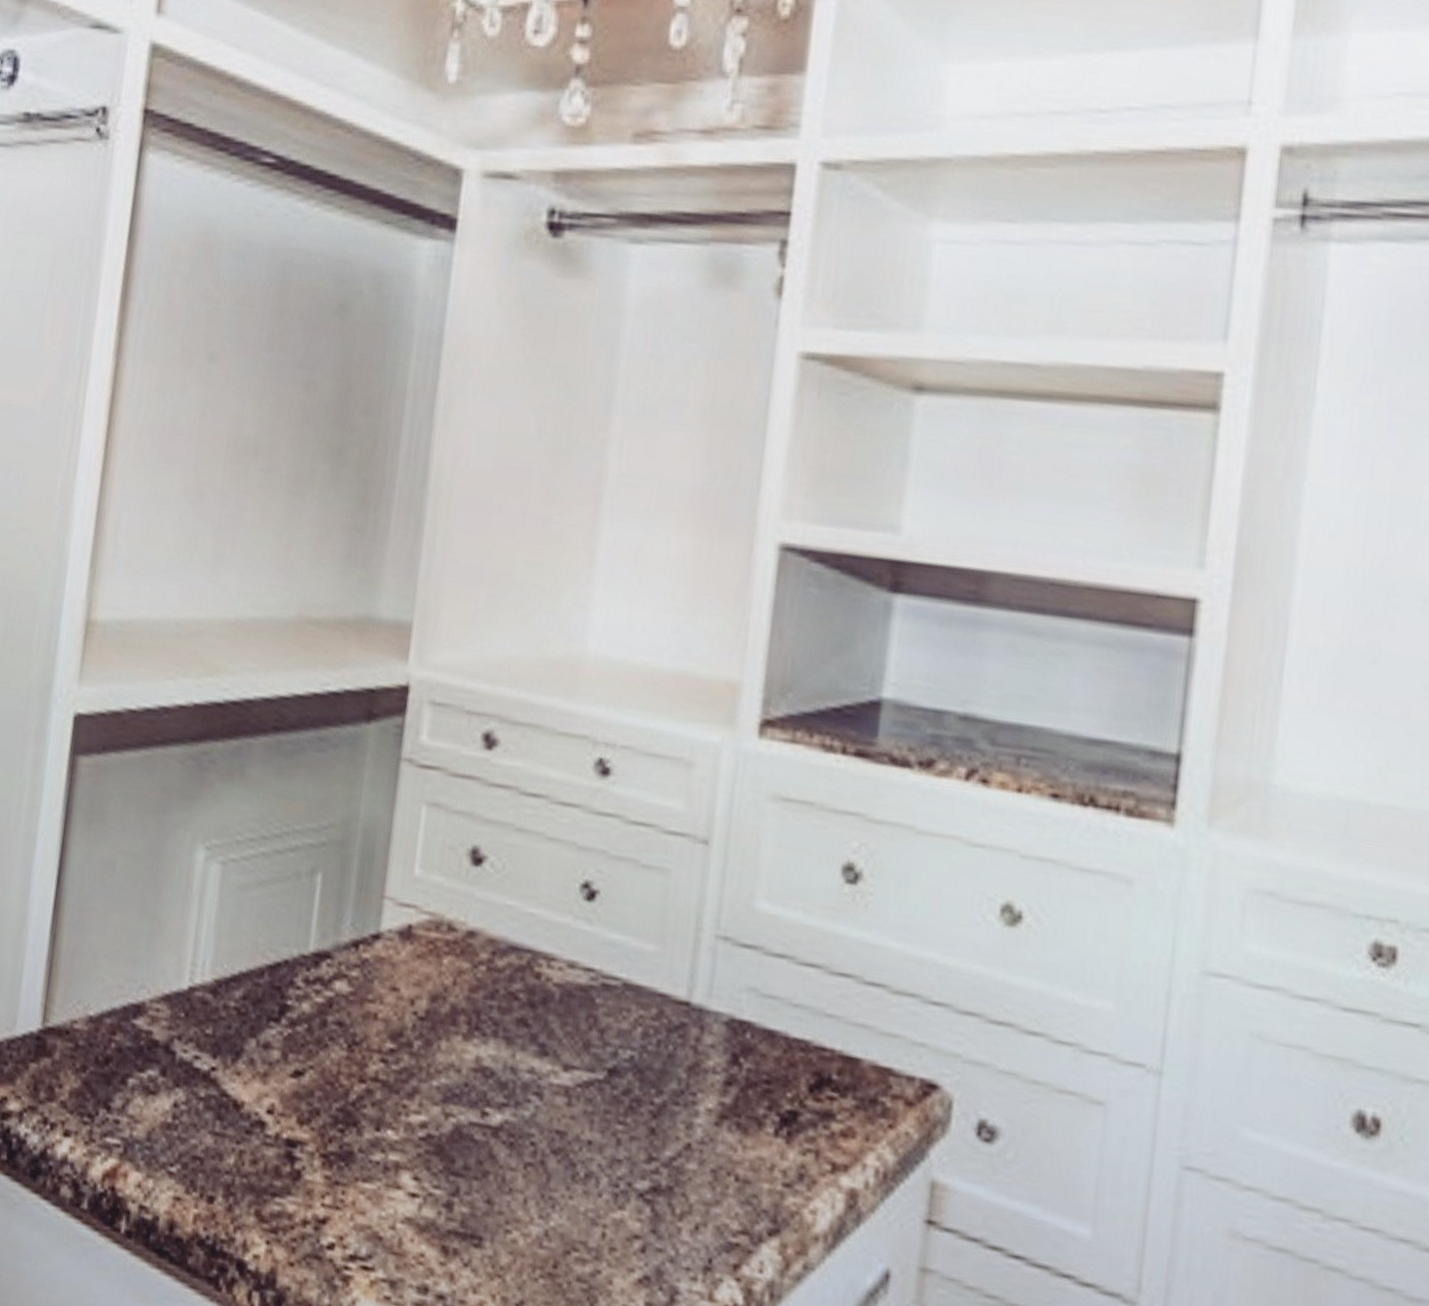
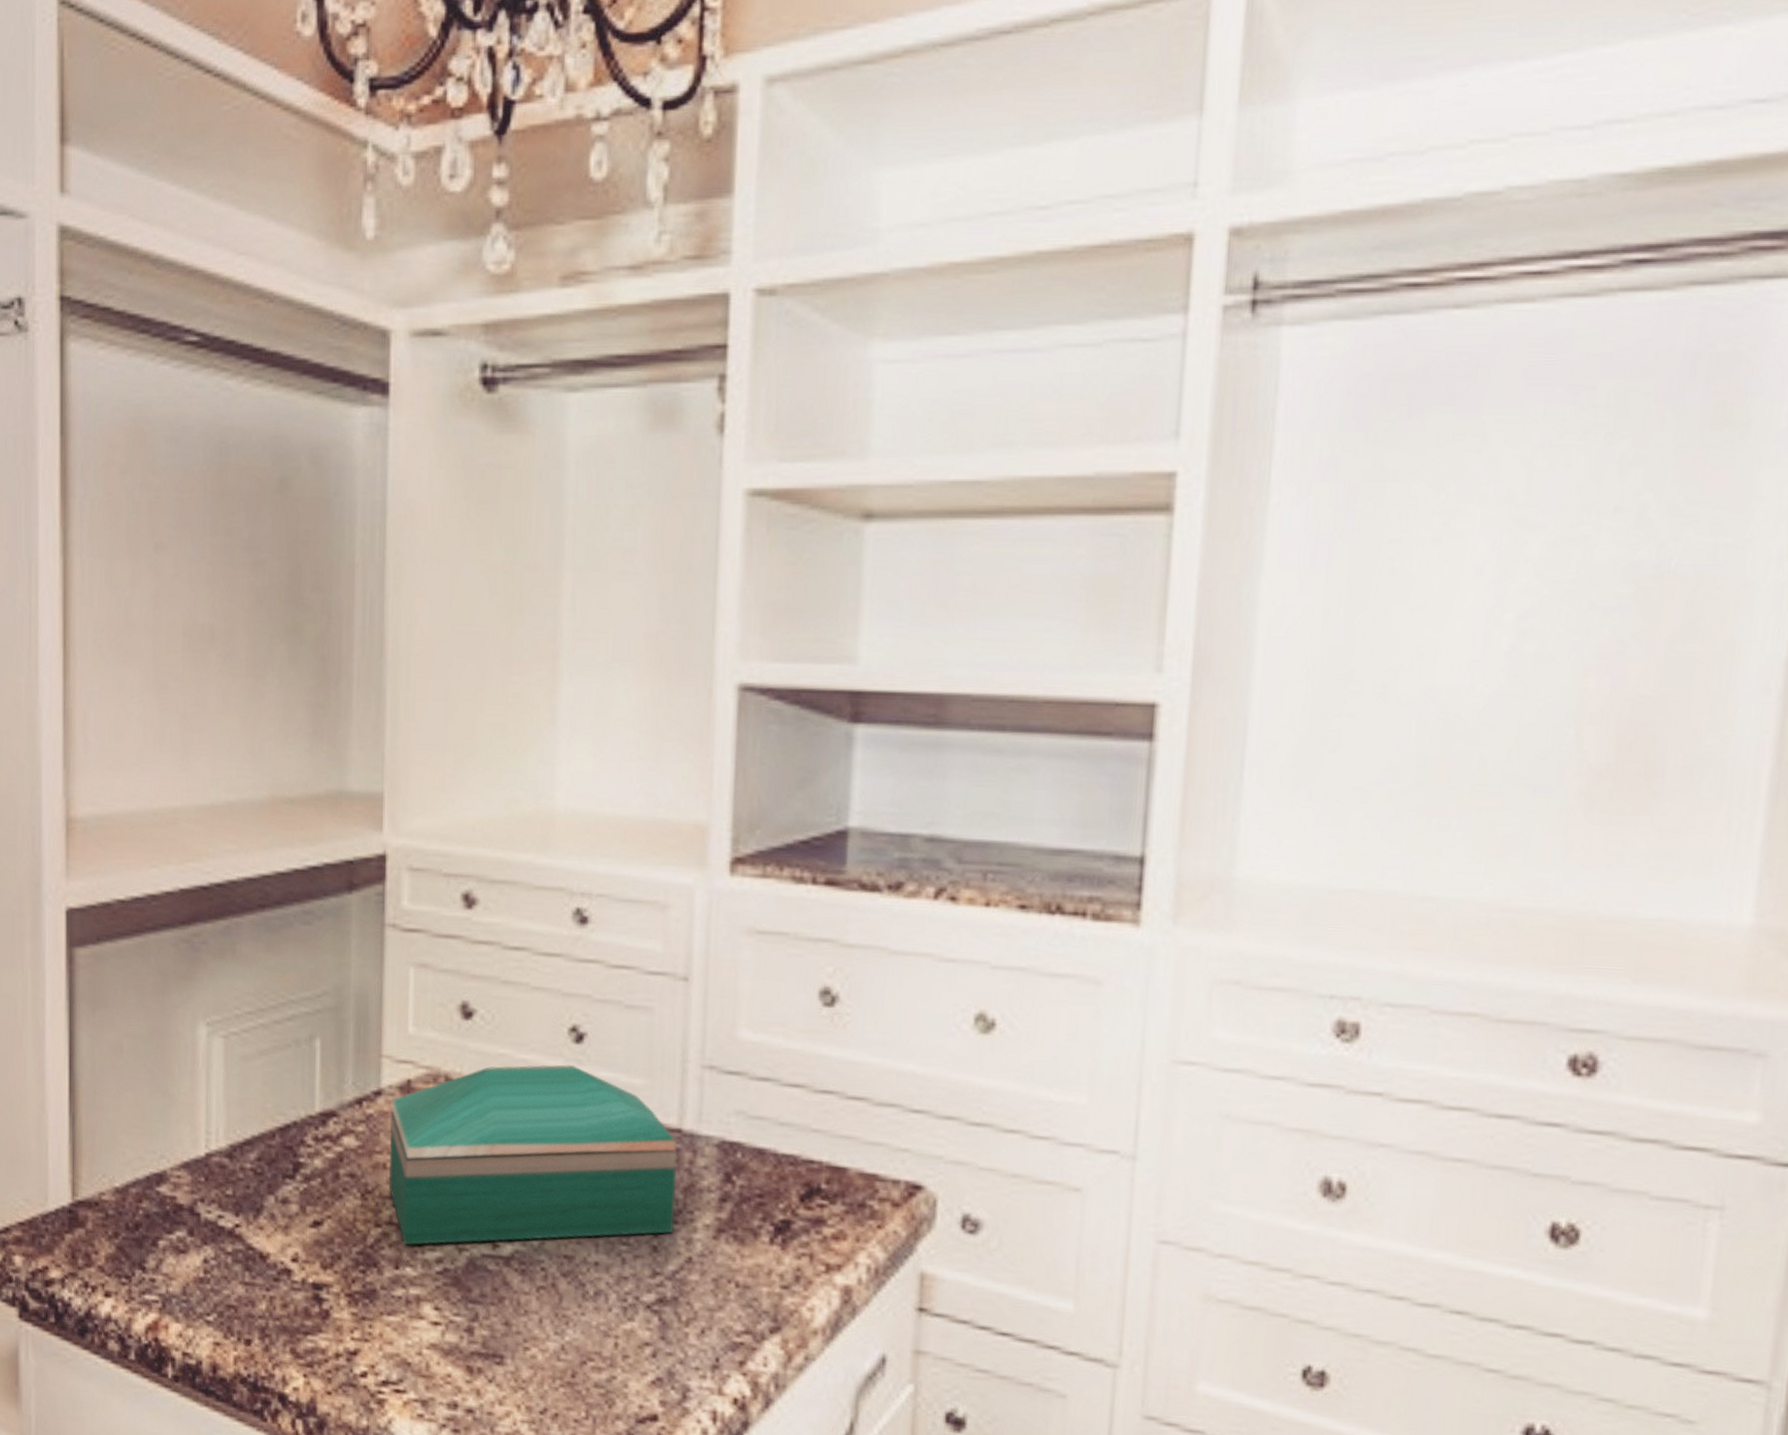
jewelry box: none [378,918,684,1116] -> present [389,1064,677,1245]

